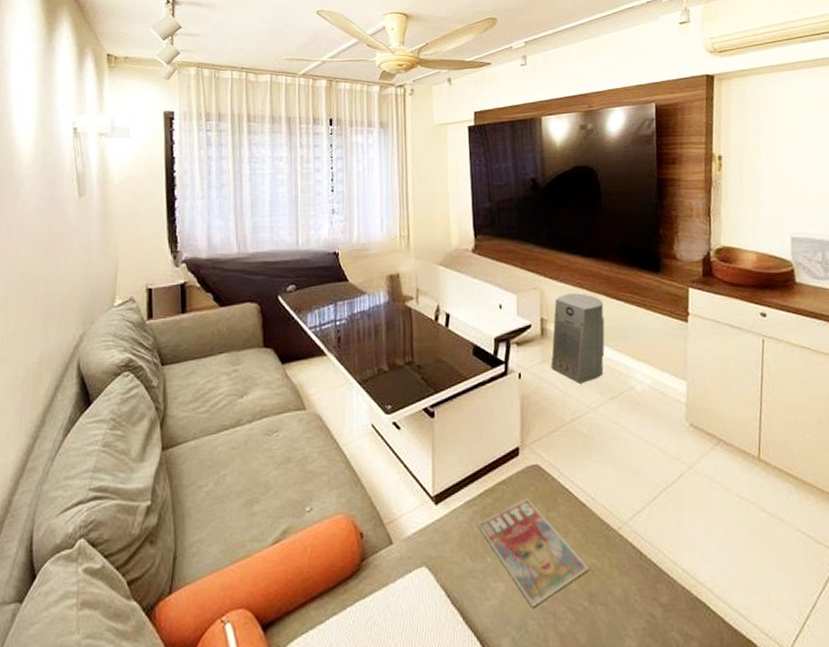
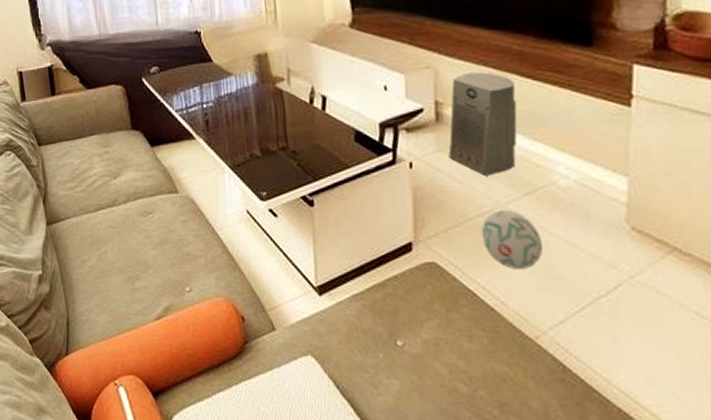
magazine: present [477,497,590,608] -> none [366,295,500,409]
ball: none [576,413,624,466] -> present [481,209,543,269]

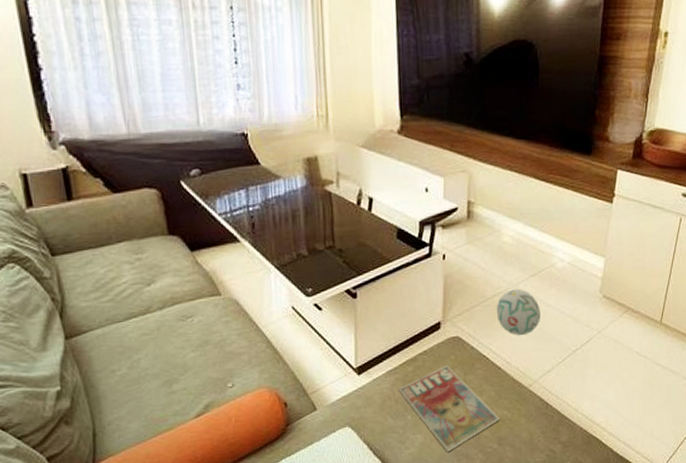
magazine: none [366,295,500,409] -> present [398,364,501,452]
air purifier: present [448,72,518,176] -> none [475,176,532,263]

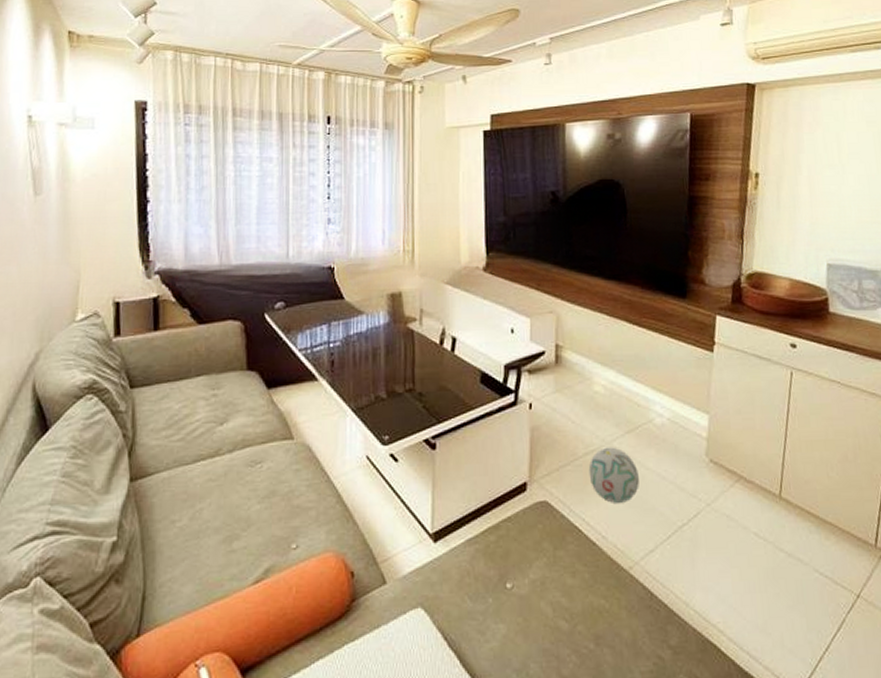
magazine: present [398,364,501,452] -> none [479,535,597,650]

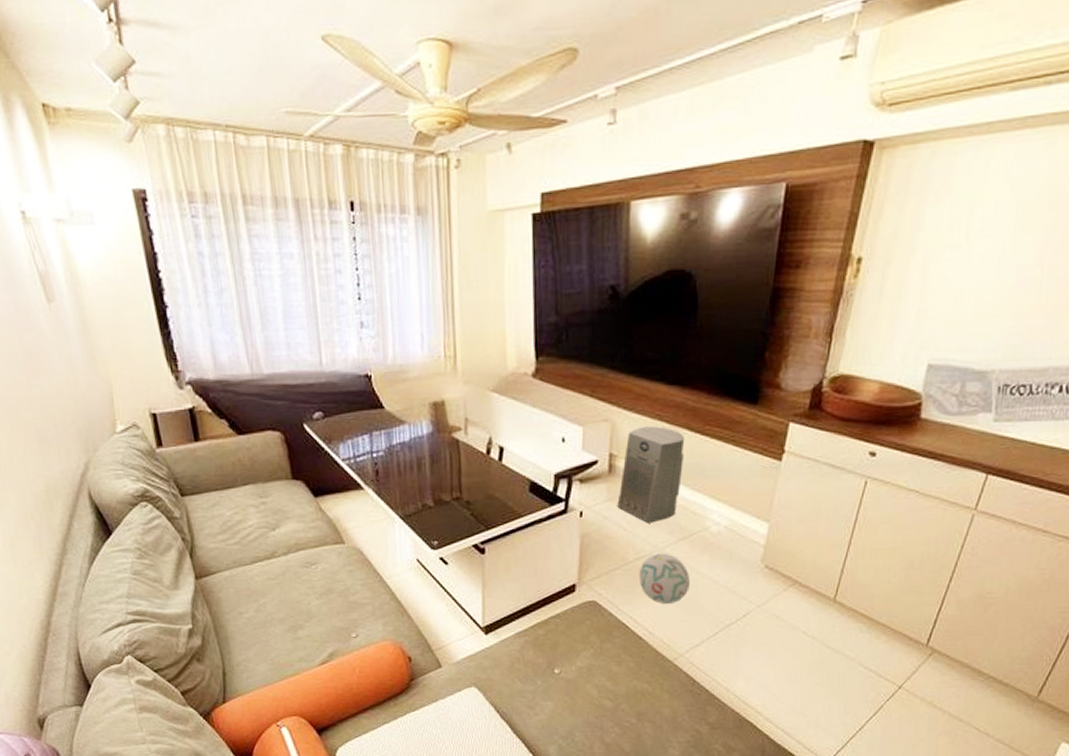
air purifier: none [564,318,625,415] -> present [617,426,685,523]

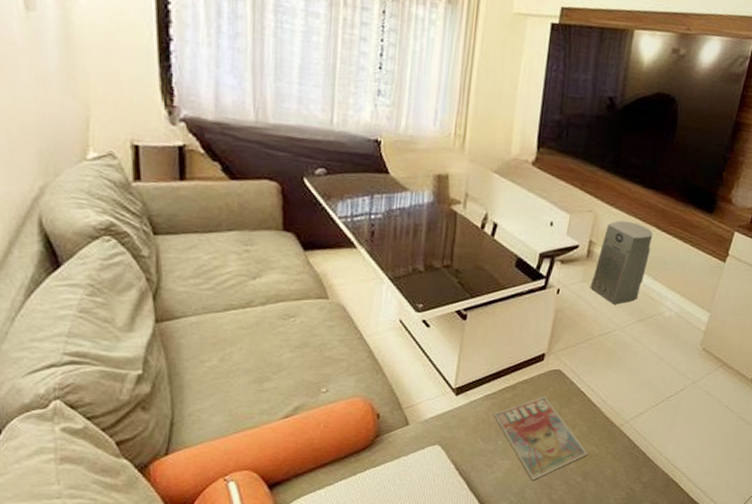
magazine: none [528,630,640,722] -> present [493,395,588,480]
ball: present [639,553,690,603] -> none [600,331,643,376]

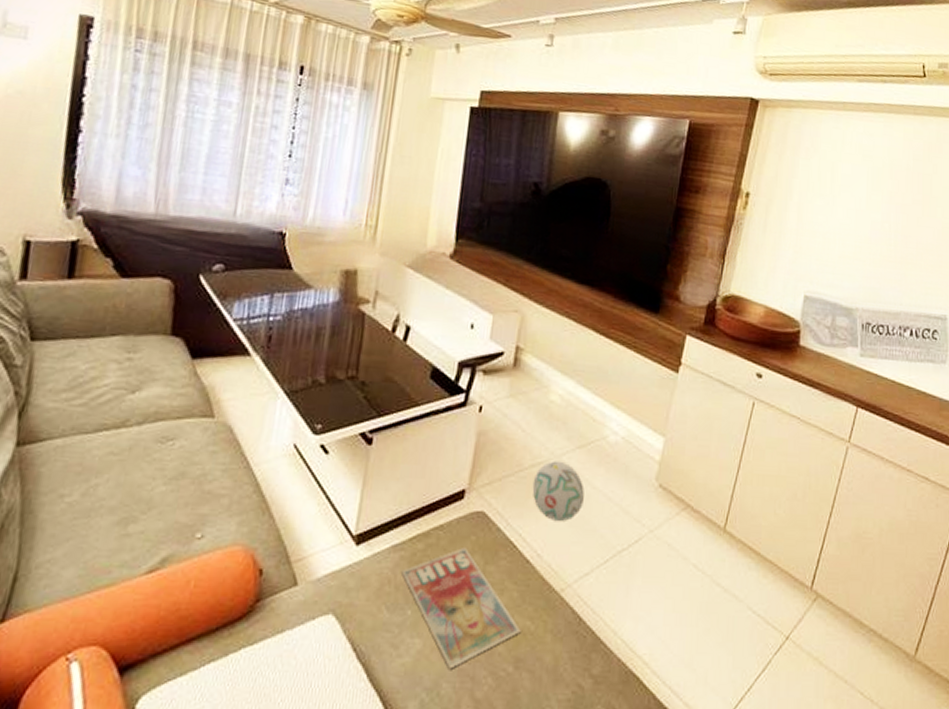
air purifier: present [590,220,654,305] -> none [518,322,591,426]
ball: none [600,331,643,376] -> present [532,460,585,521]

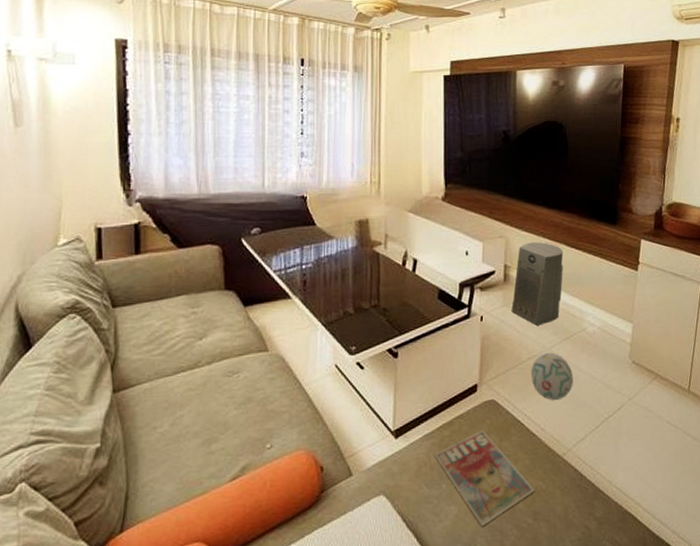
air purifier: none [518,322,591,426] -> present [511,242,564,326]

